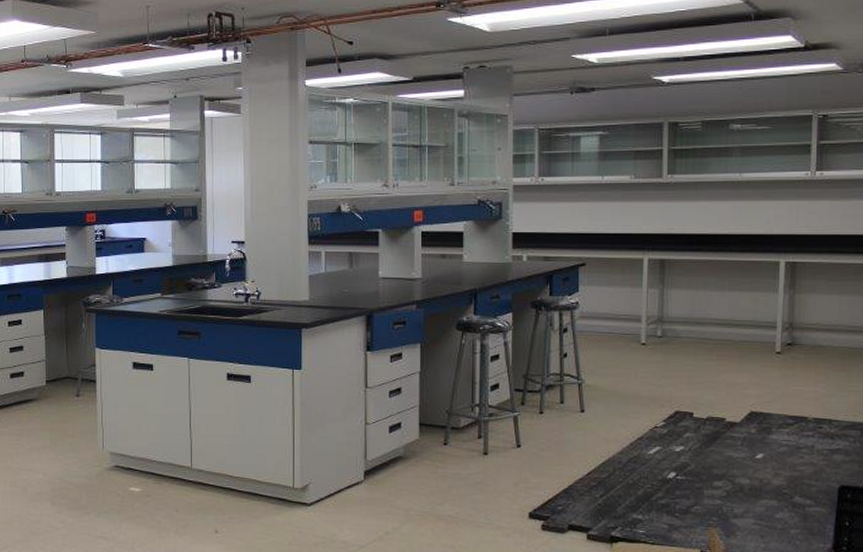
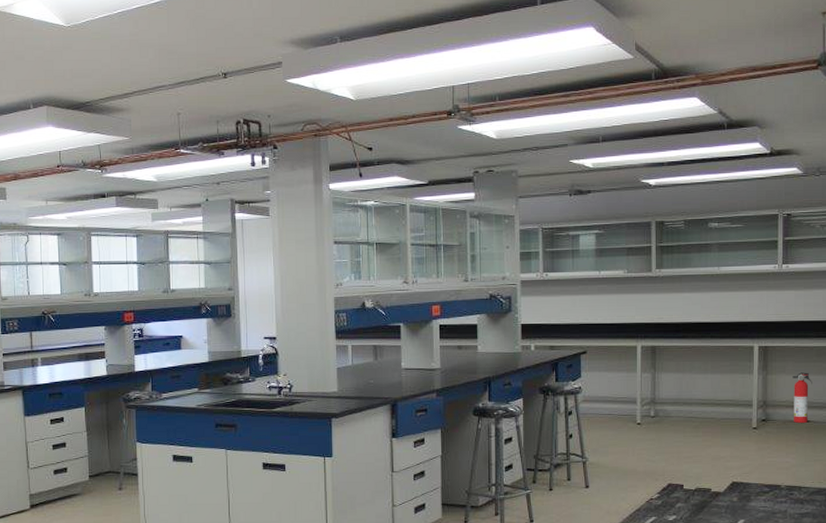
fire extinguisher: none [825,292,848,348] -> present [792,372,812,423]

